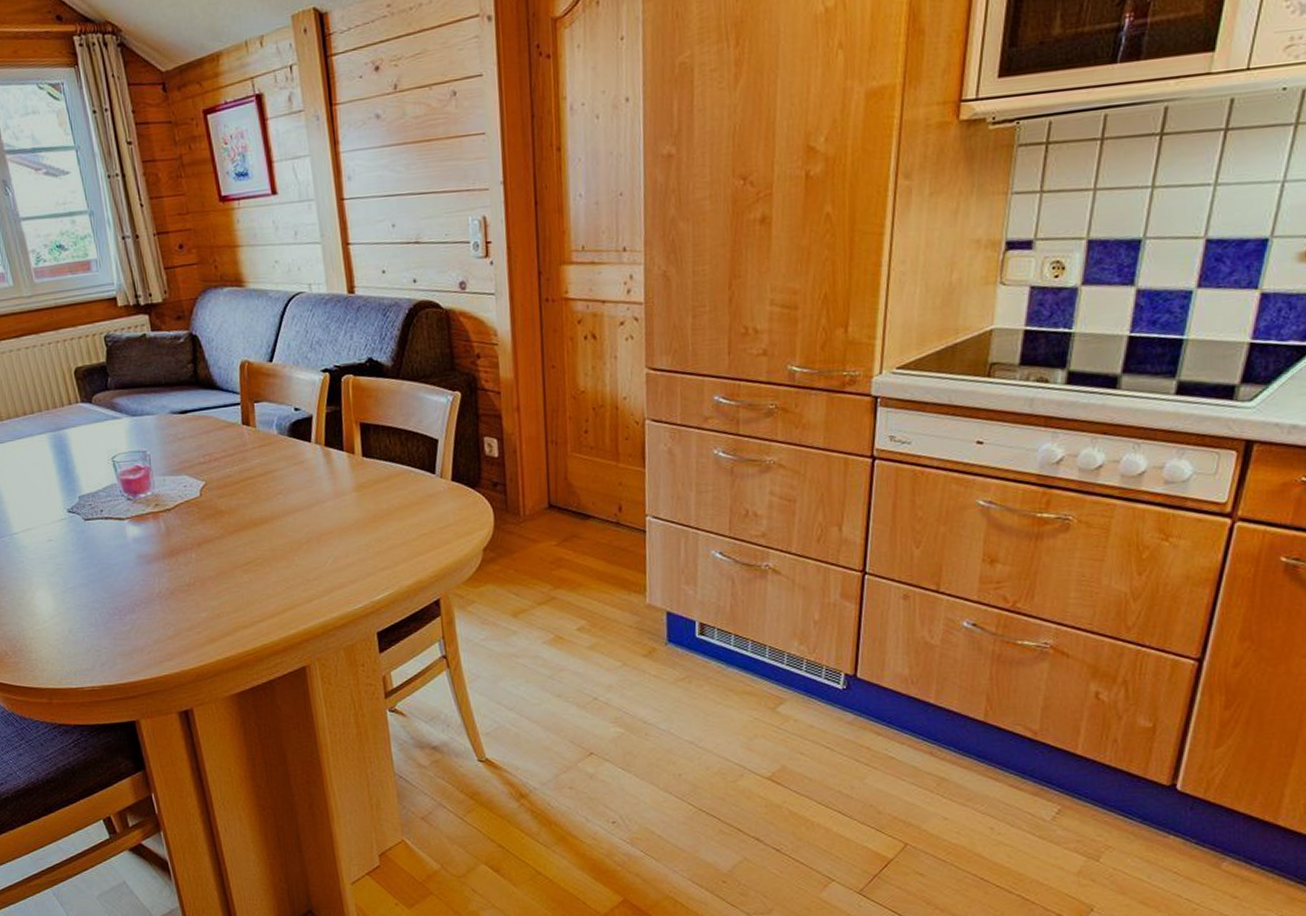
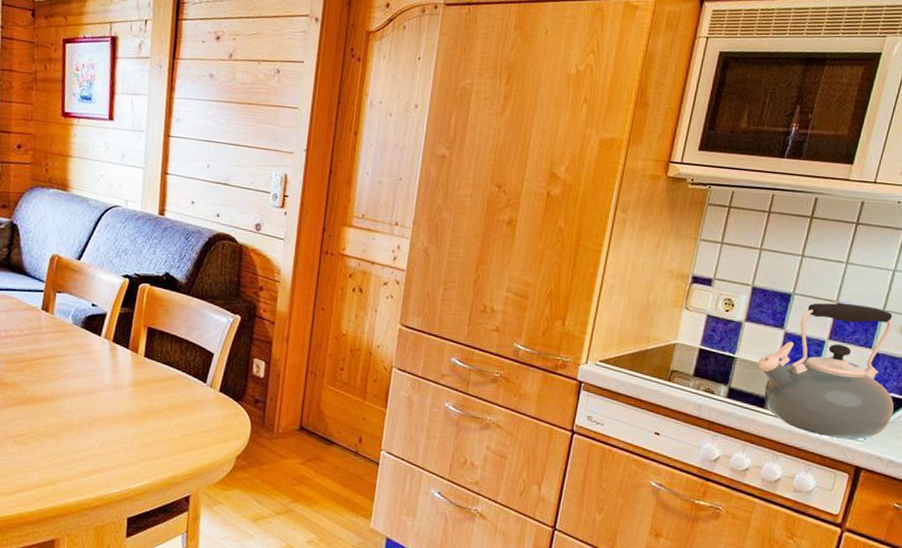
kettle: none [1103,234,1293,411] -> present [757,303,894,440]

